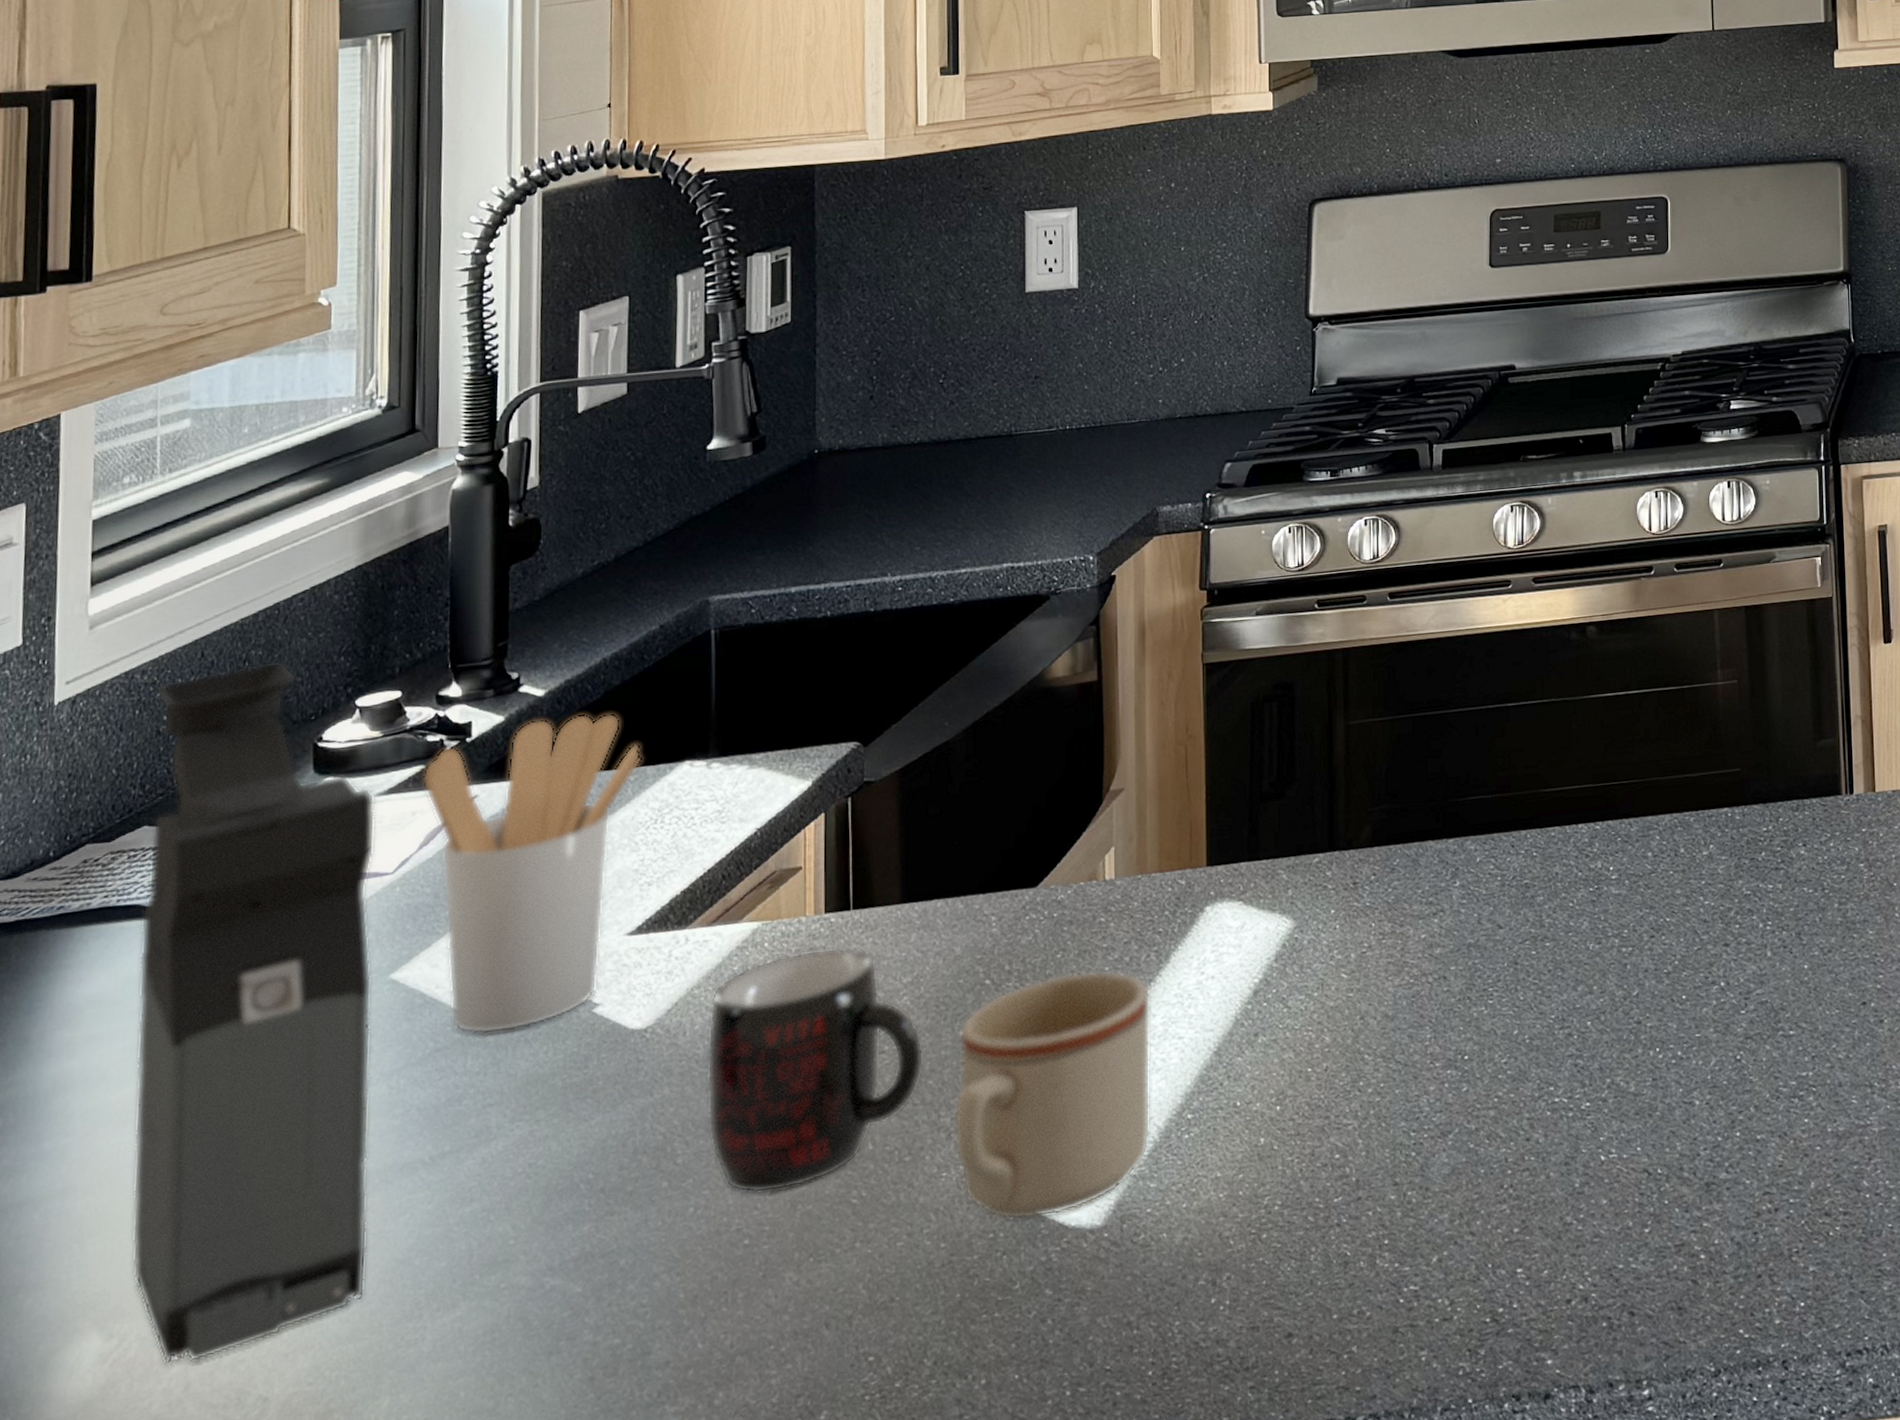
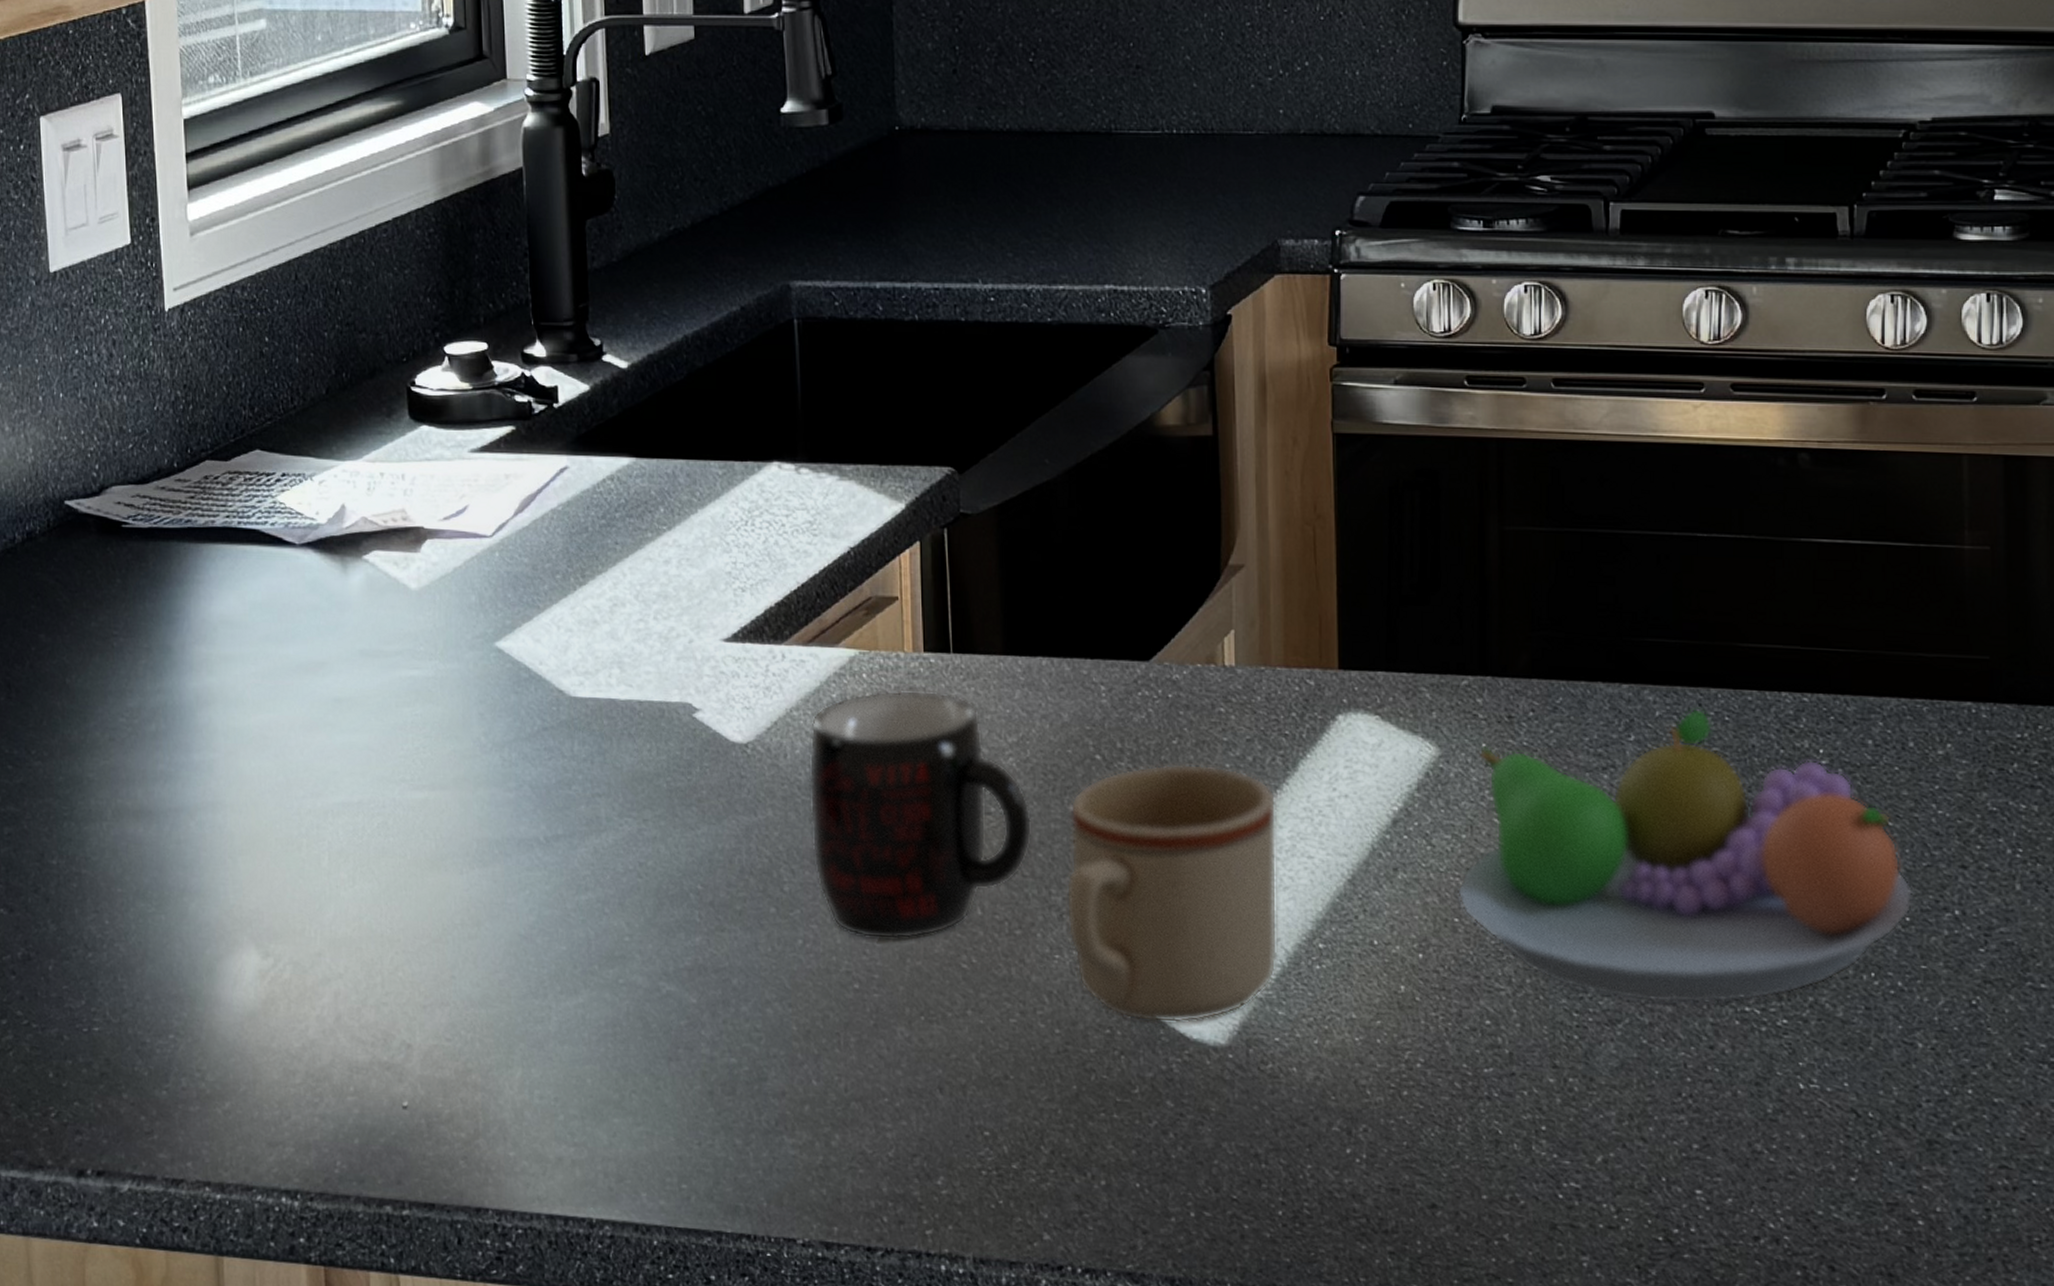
coffee maker: present [132,662,376,1365] -> none [256,294,492,996]
utensil holder: present [423,713,642,1034] -> none [514,393,729,722]
fruit bowl: none [1310,849,1688,1113] -> present [1458,708,1914,1004]

